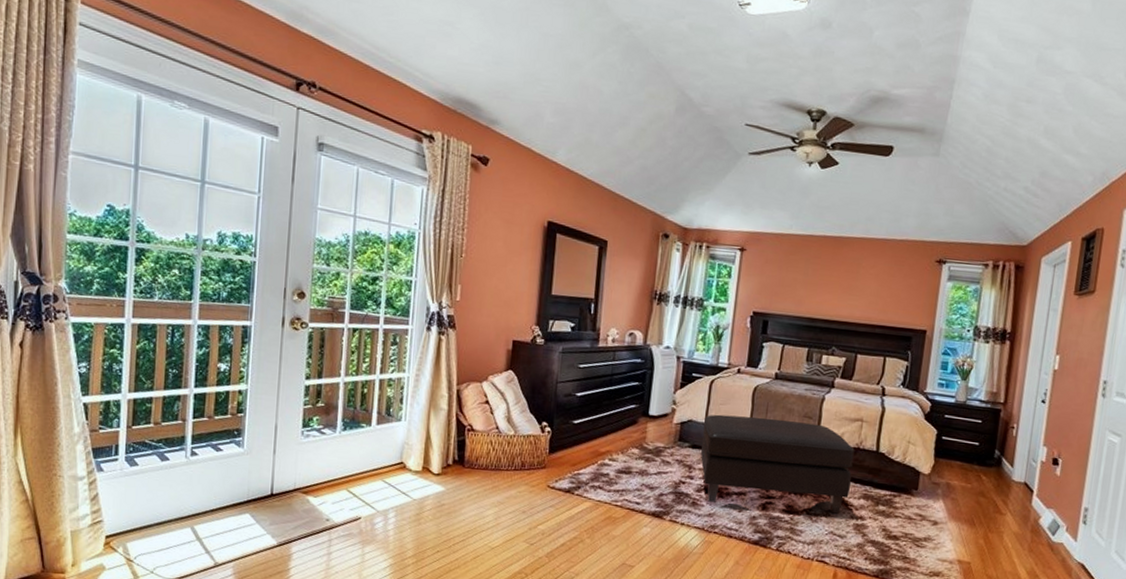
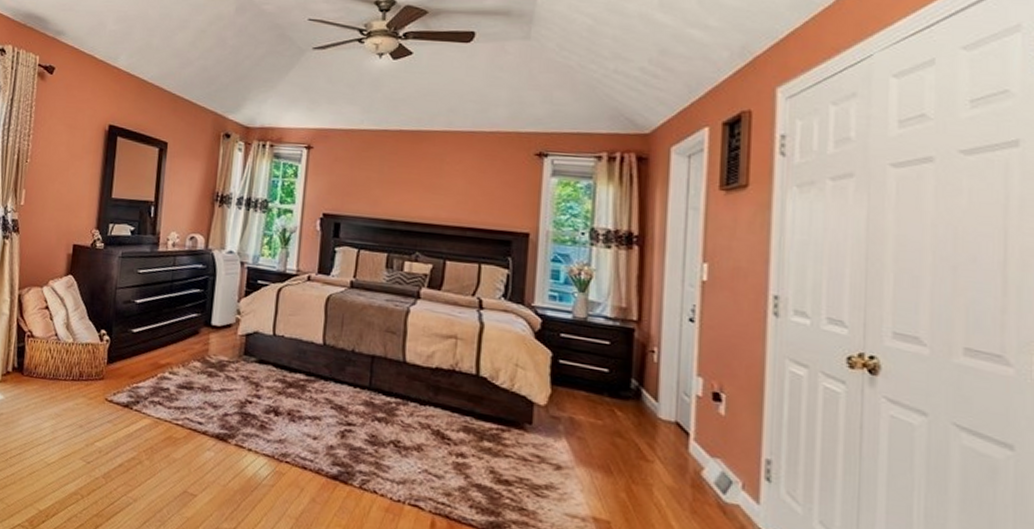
ottoman: present [701,414,855,514] -> none [269,326,449,449]

